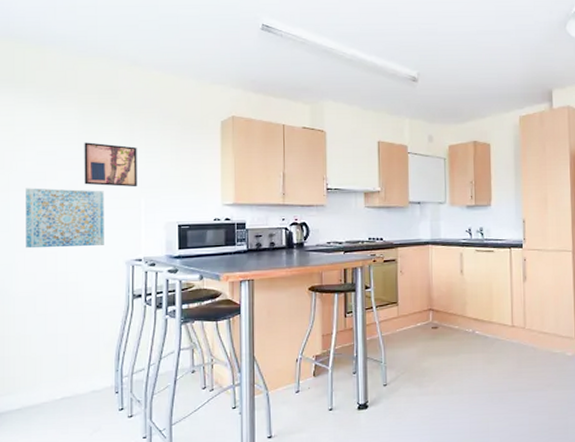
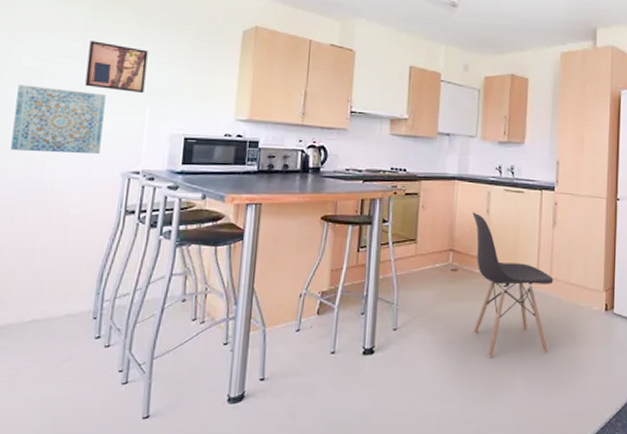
chair: none [447,273,528,405] -> present [472,212,554,357]

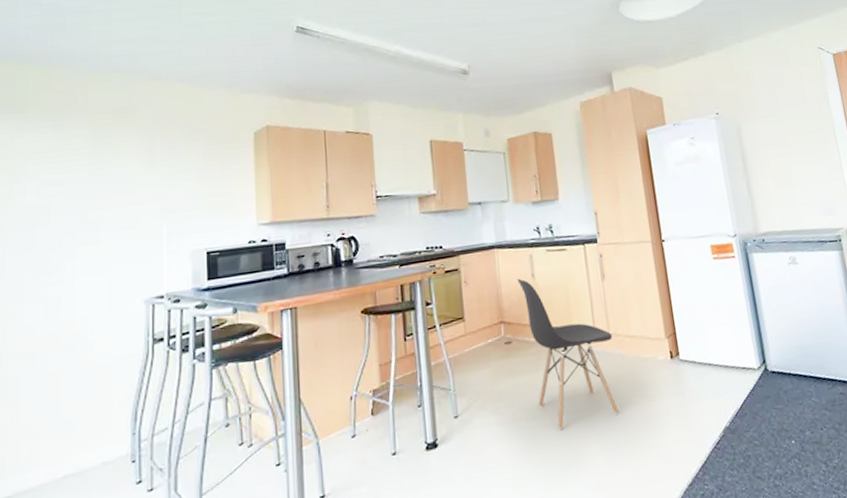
wall art: present [10,84,106,154] -> none [23,220,119,297]
wall art: present [85,41,148,94] -> none [96,167,158,216]

